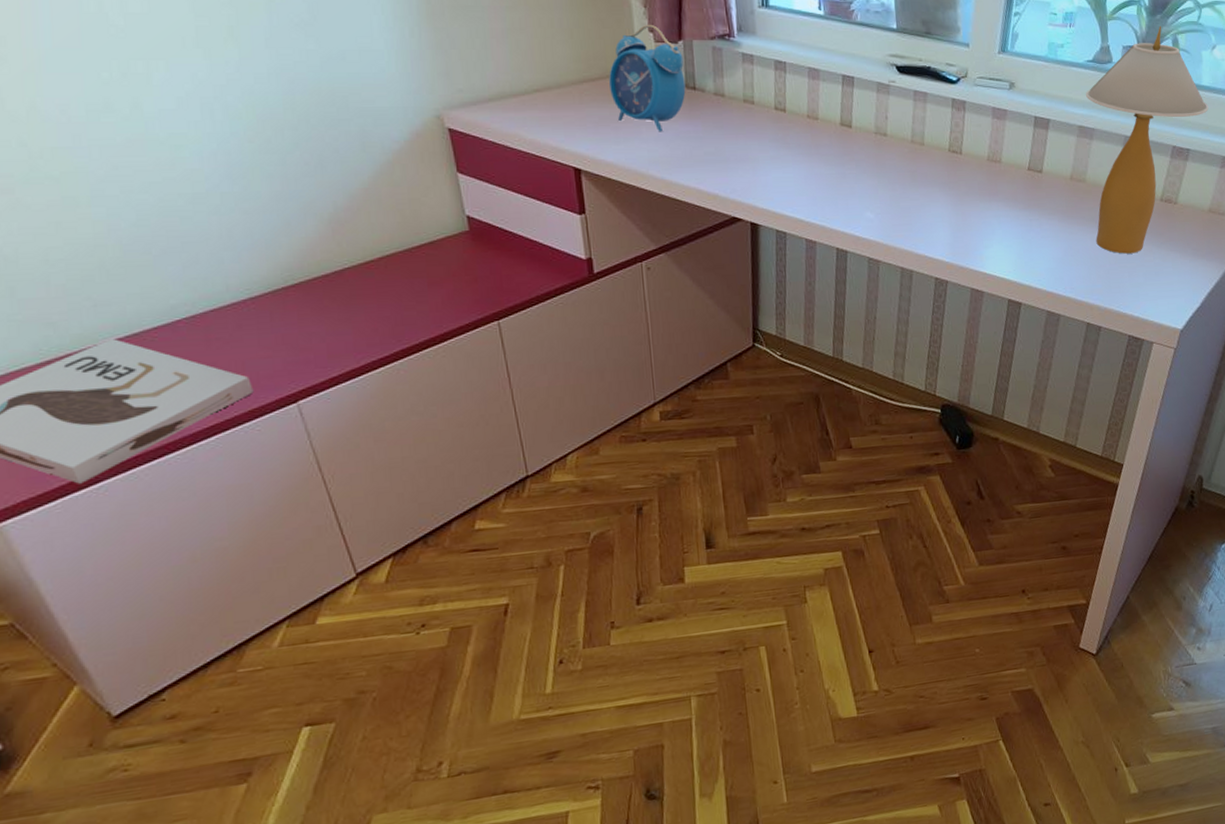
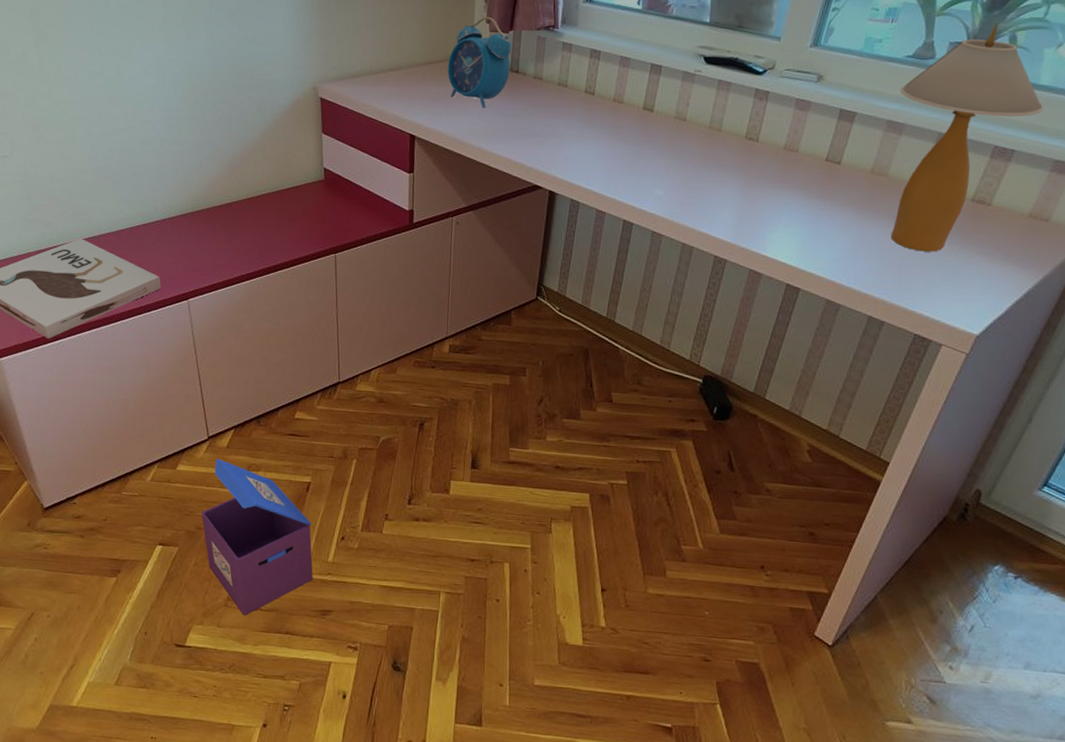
toy box: none [361,598,529,787] -> present [201,458,313,616]

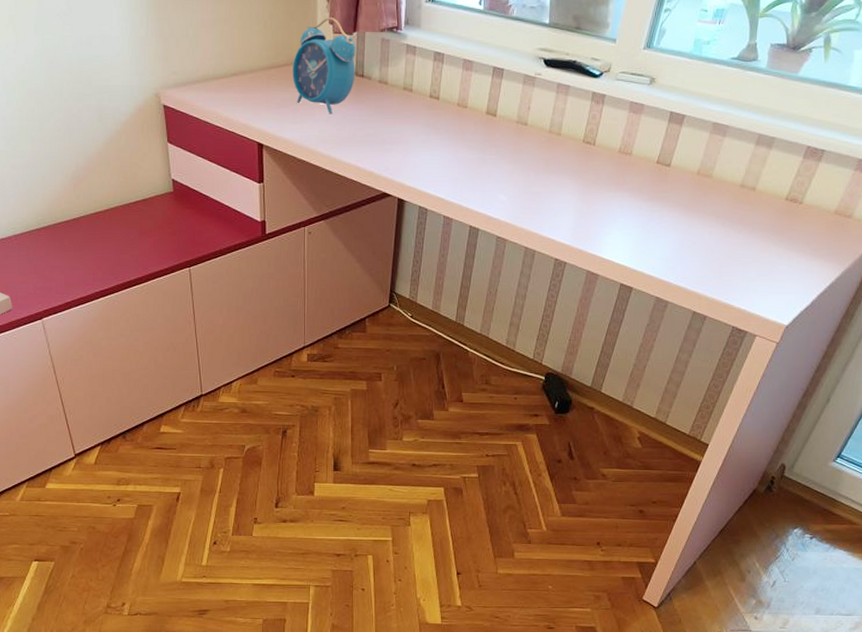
toy box: present [201,458,313,616] -> none [74,475,188,621]
table lamp: present [890,22,1044,252] -> none [714,23,852,249]

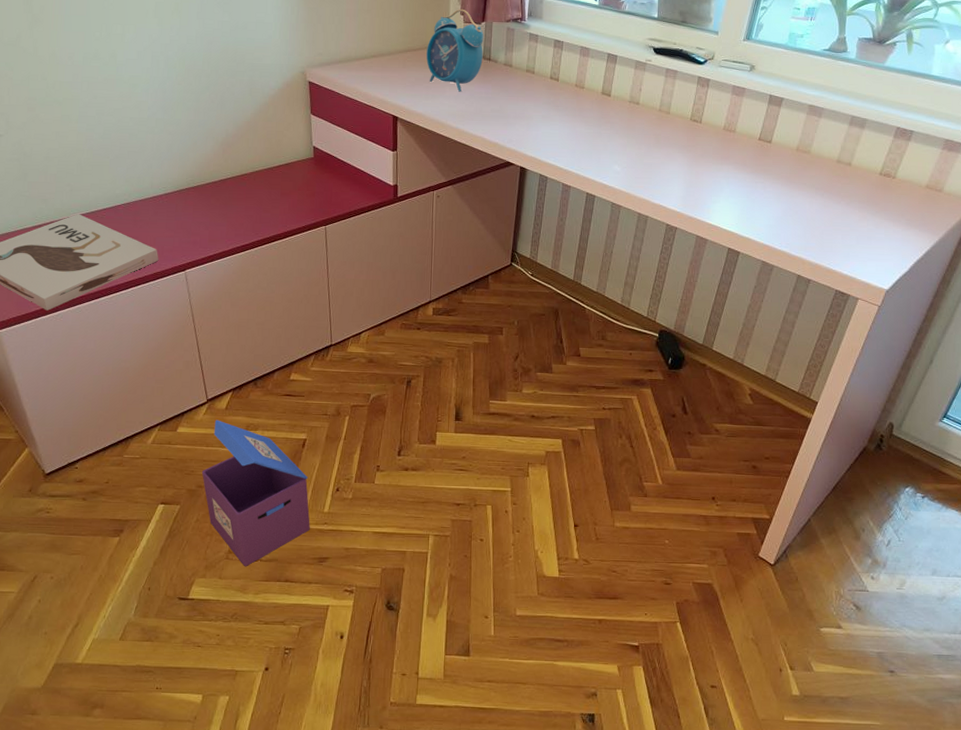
toy box: none [74,475,188,621] -> present [201,419,310,567]

